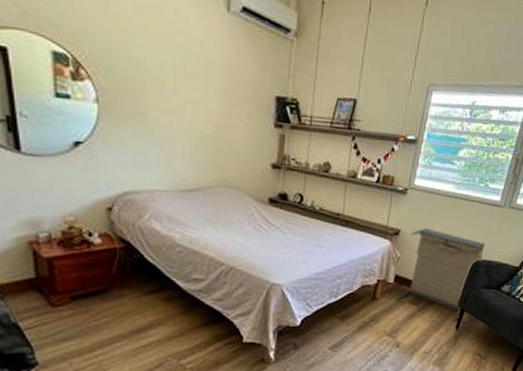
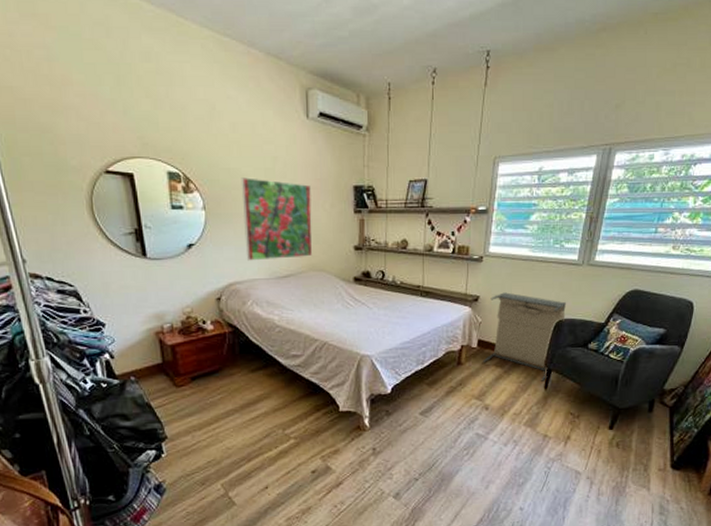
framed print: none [144,70,227,171] -> present [241,177,313,261]

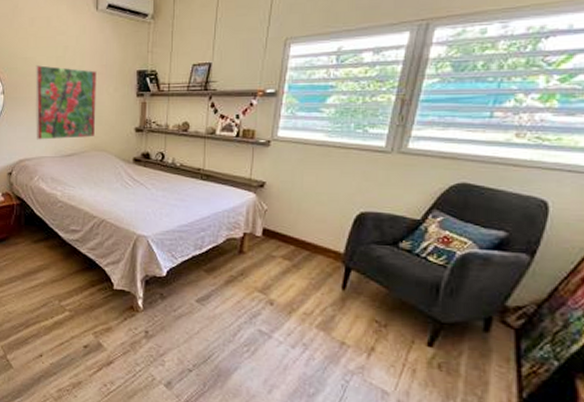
laundry hamper: present [483,292,567,381] -> none [268,179,371,280]

